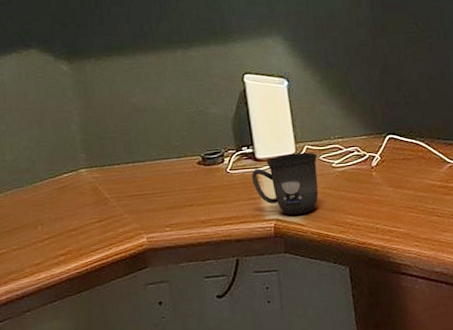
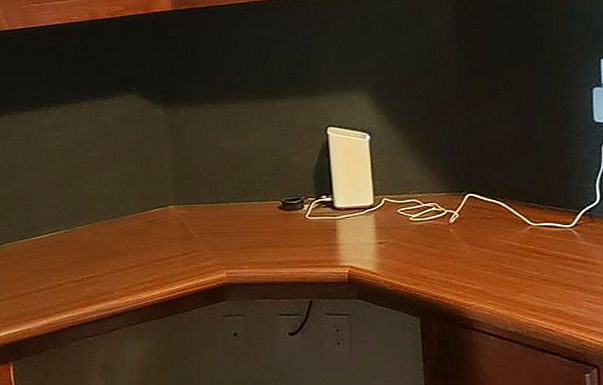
mug: present [251,152,319,215] -> none [328,205,395,264]

